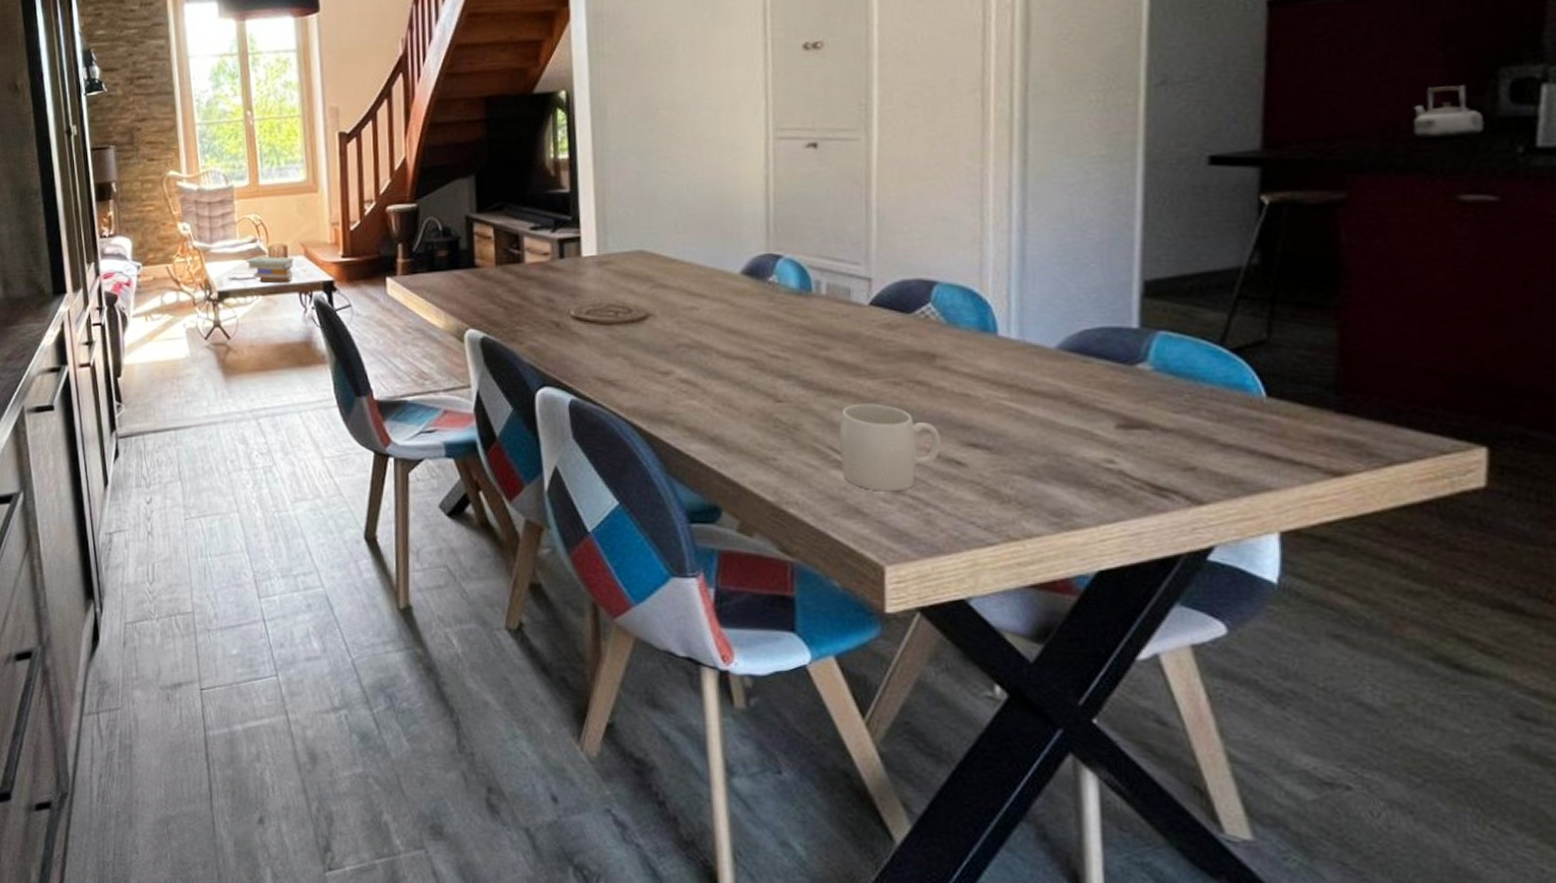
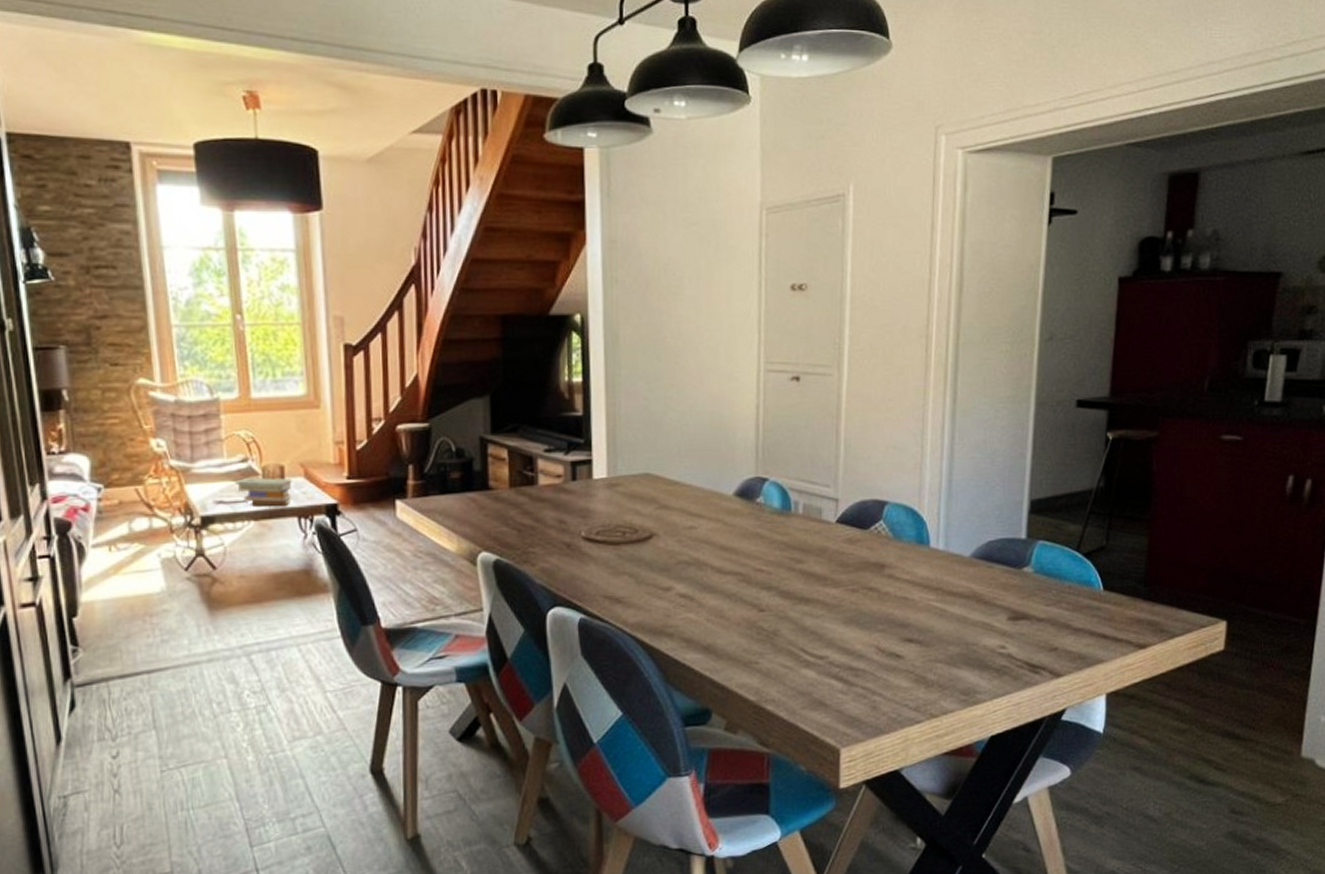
mug: present [838,403,941,492] -> none [808,609,886,685]
kettle: present [1412,85,1484,139] -> none [1198,353,1237,393]

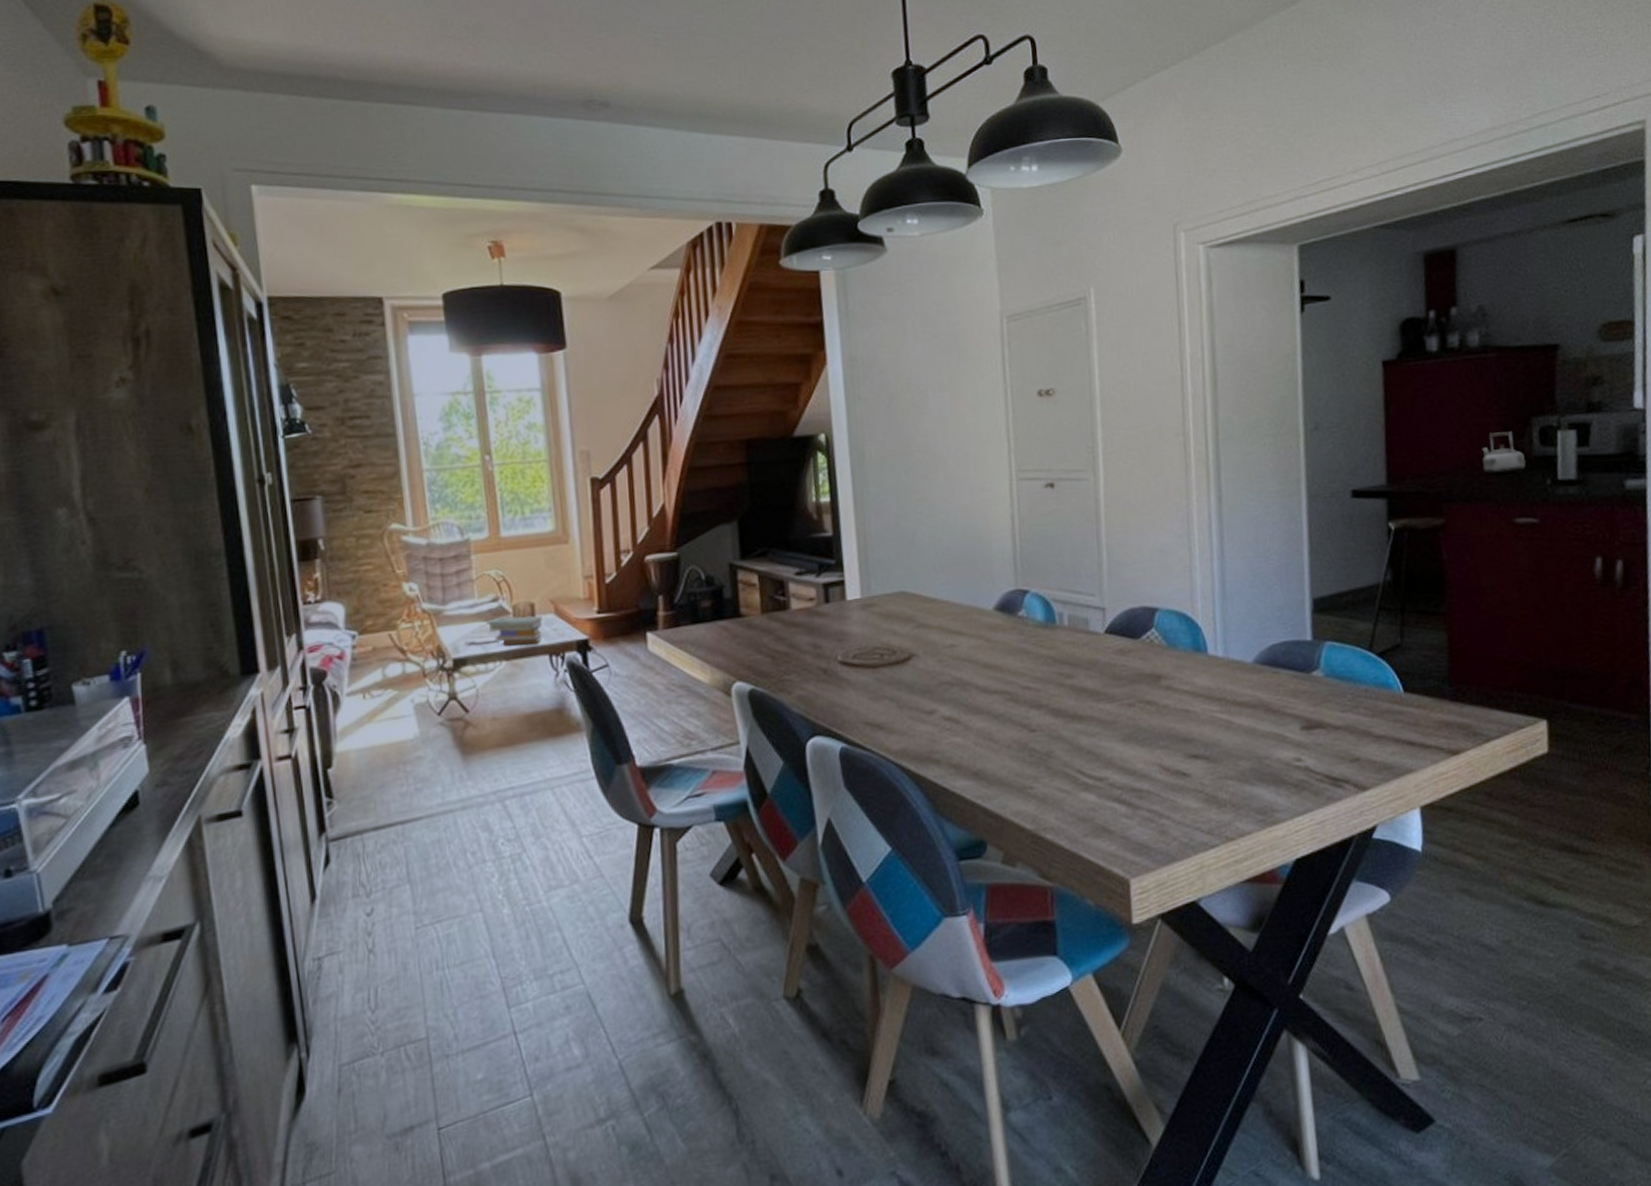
kettle: none [1198,353,1237,393] -> present [1481,431,1526,475]

